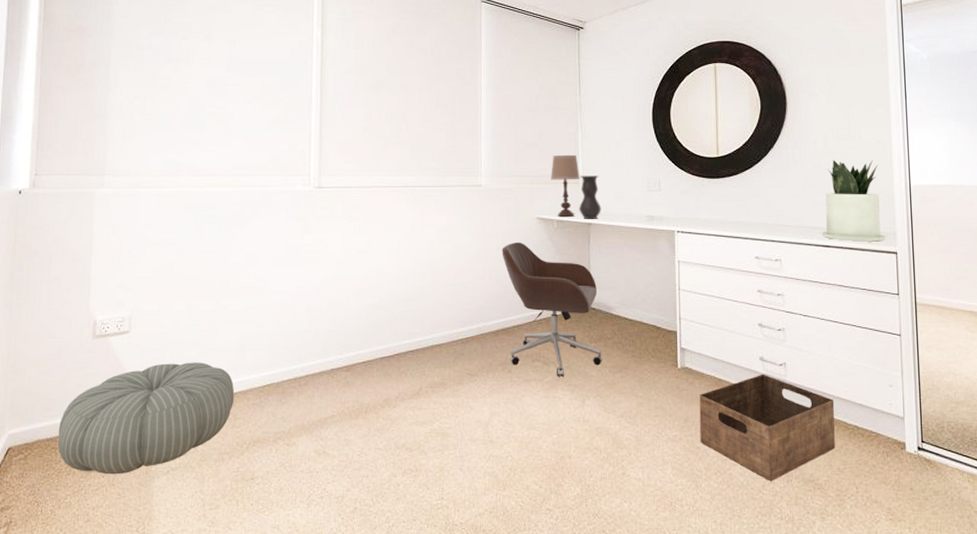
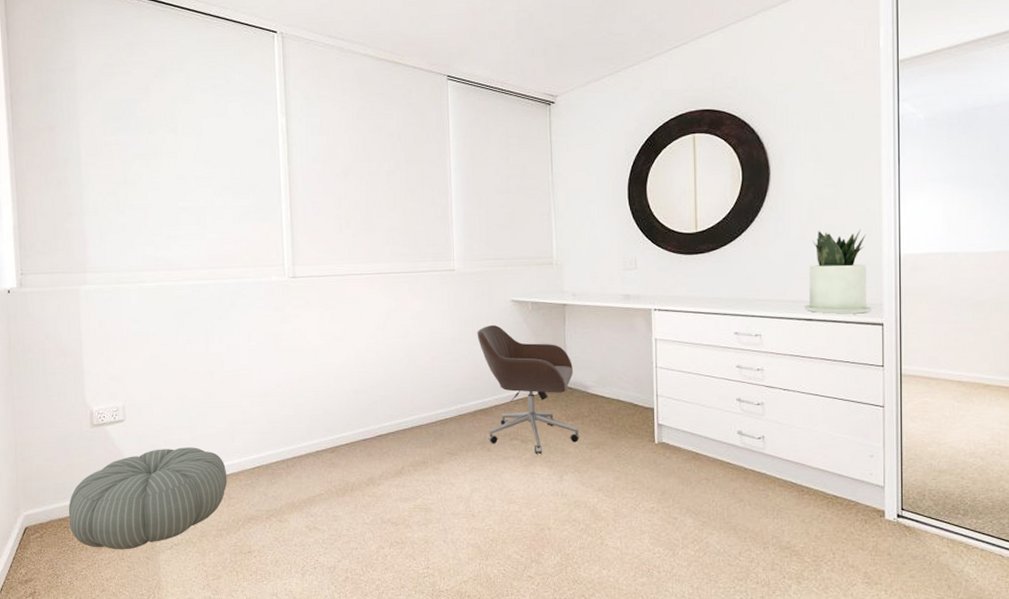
table lamp: present [551,154,580,217] -> none [524,235,554,298]
vase: present [579,175,602,219] -> none [554,256,577,300]
storage basket: present [699,374,835,482] -> none [676,447,814,549]

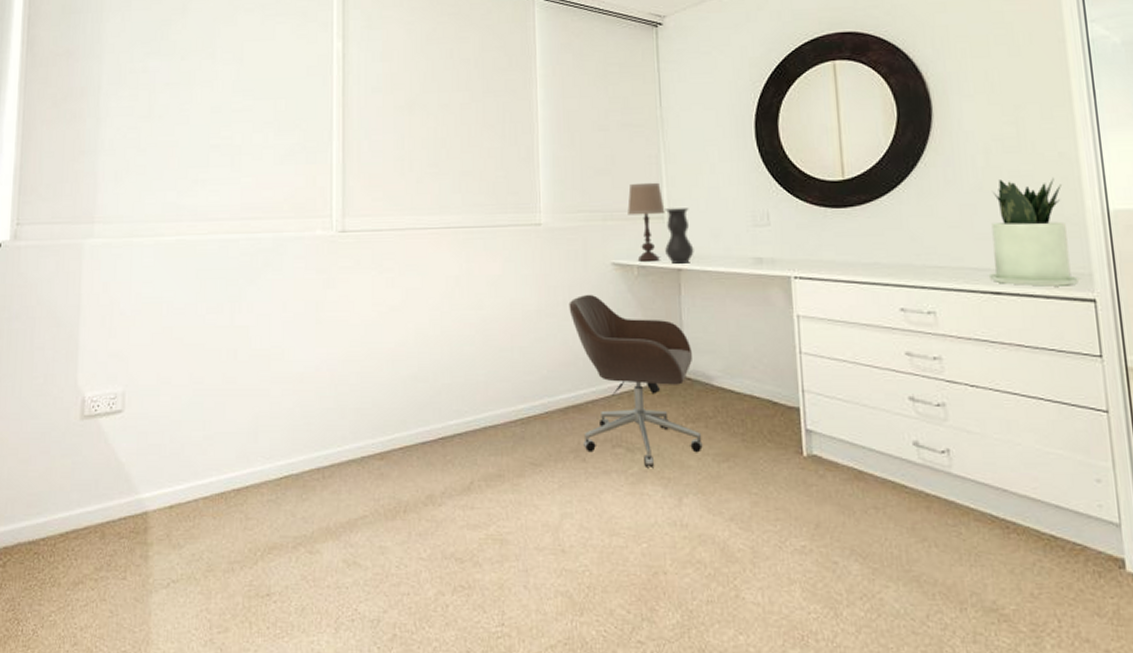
pouf: present [68,447,228,550] -> none [40,448,246,587]
table lamp: none [524,235,554,298] -> present [627,182,665,261]
vase: none [554,256,577,300] -> present [665,208,694,264]

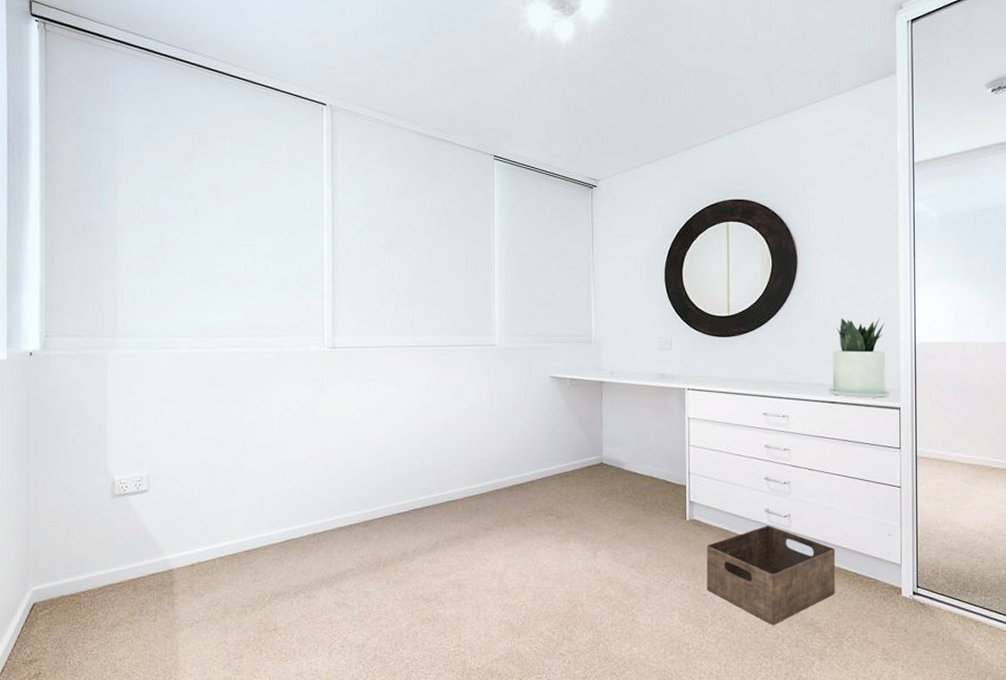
office chair: present [569,294,703,467] -> none [515,400,613,530]
table lamp: present [627,182,665,261] -> none [564,314,593,375]
vase: present [665,208,694,264] -> none [592,334,614,377]
storage basket: none [833,464,1025,610] -> present [706,525,836,626]

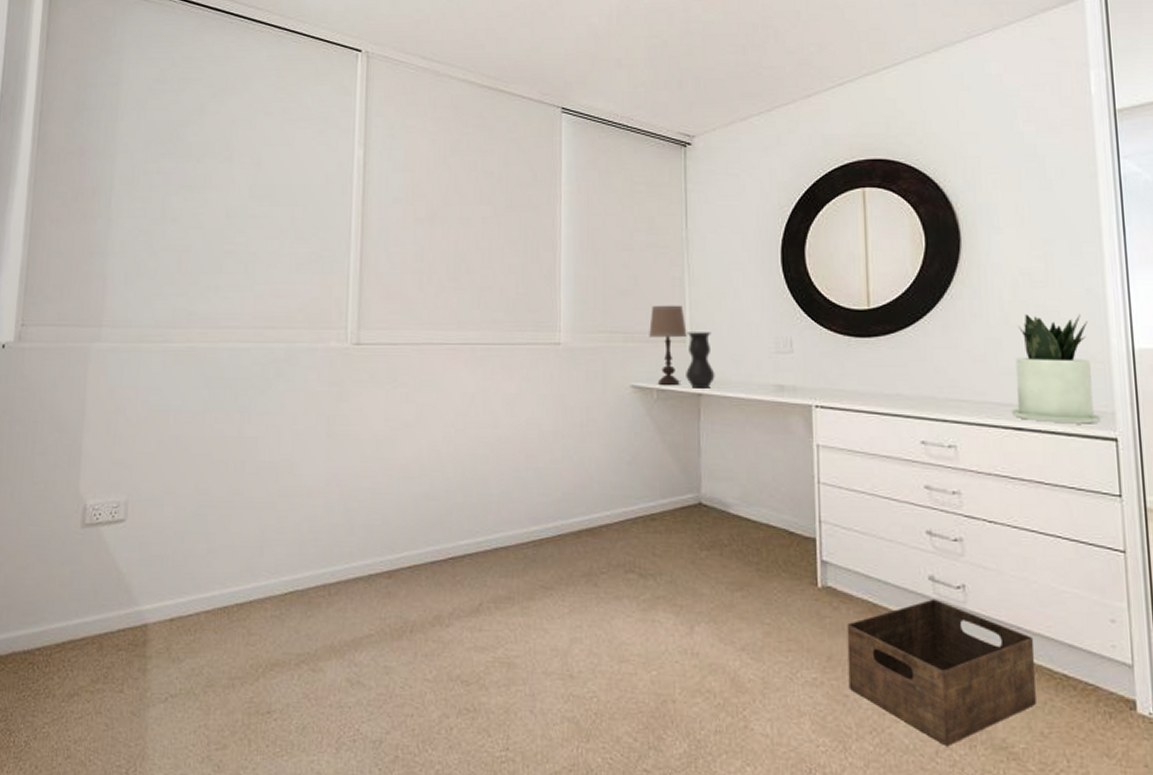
table lamp: none [564,314,593,375] -> present [649,305,687,385]
vase: none [592,334,614,377] -> present [686,332,715,388]

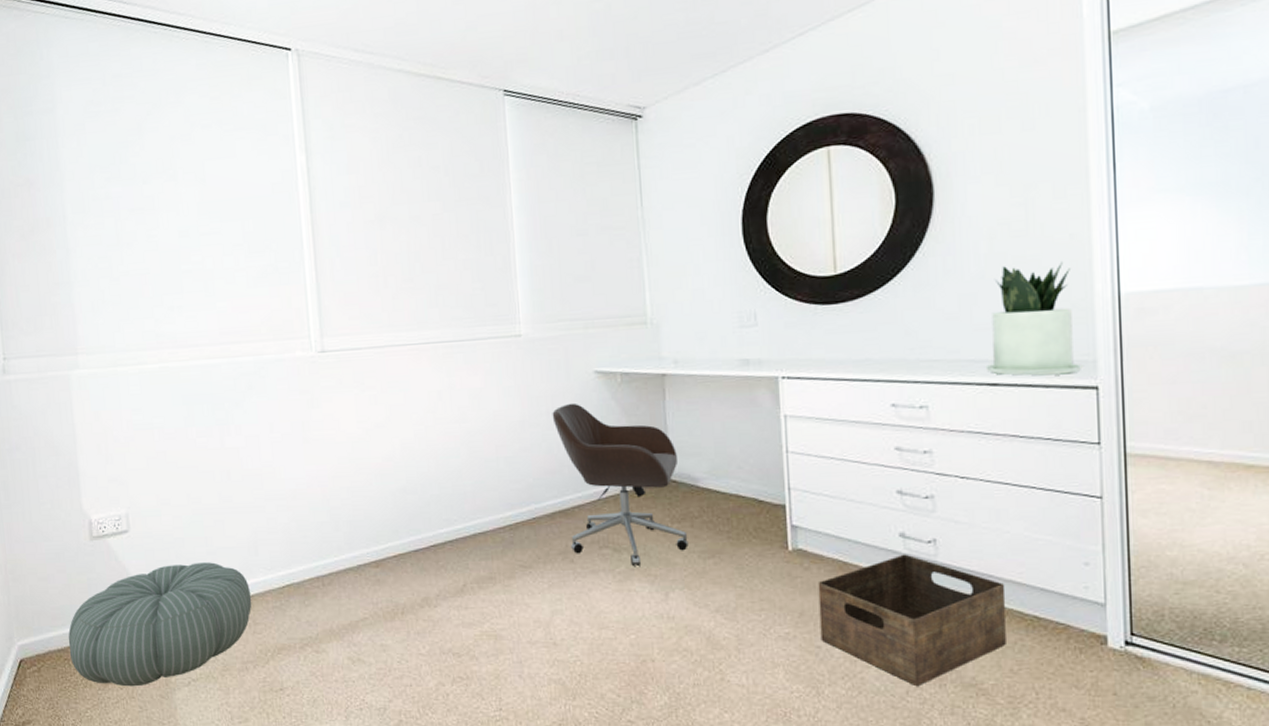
pouf: none [36,560,250,700] -> present [68,562,252,687]
office chair: none [586,416,717,594] -> present [552,403,689,566]
table lamp: present [649,305,687,385] -> none [609,286,648,368]
vase: present [686,332,715,388] -> none [648,312,679,369]

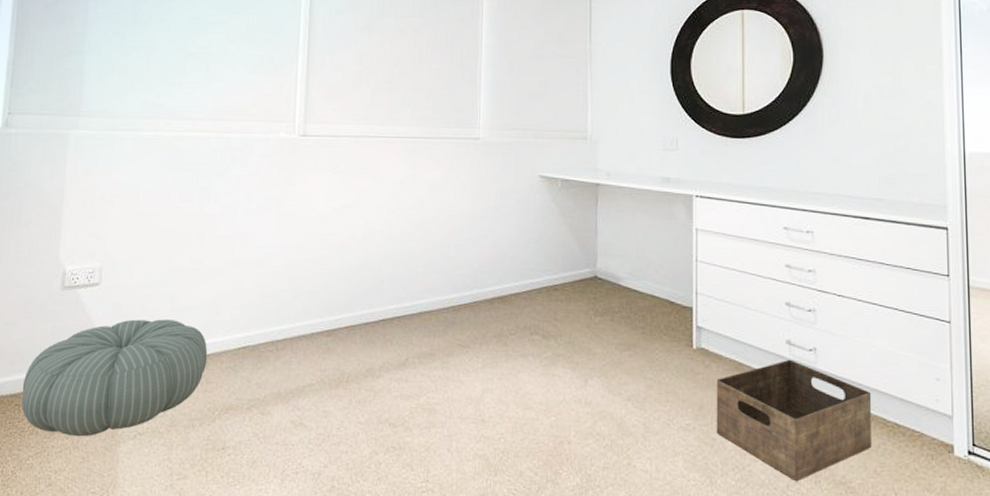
office chair: present [552,403,689,566] -> none [500,201,608,353]
planter: present [985,262,1083,376] -> none [860,121,936,215]

